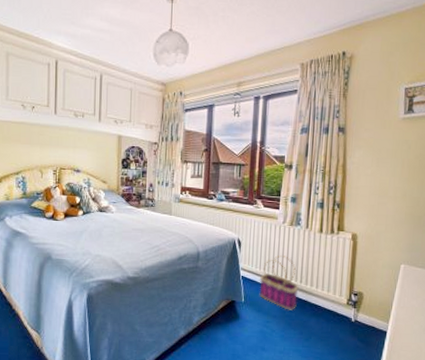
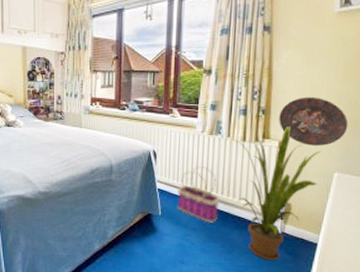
house plant: none [311,219,389,348] -> present [233,126,321,261]
decorative plate: none [352,193,413,239] -> present [279,97,348,146]

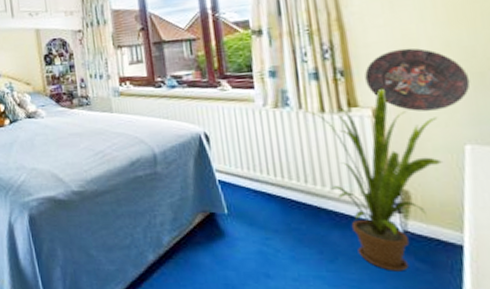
basket: present [177,166,220,223] -> none [244,148,306,221]

